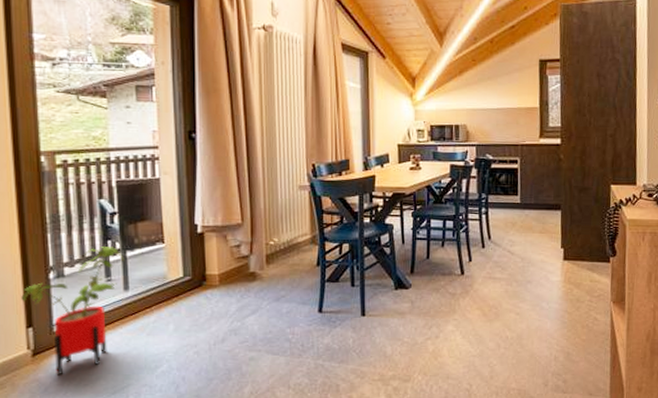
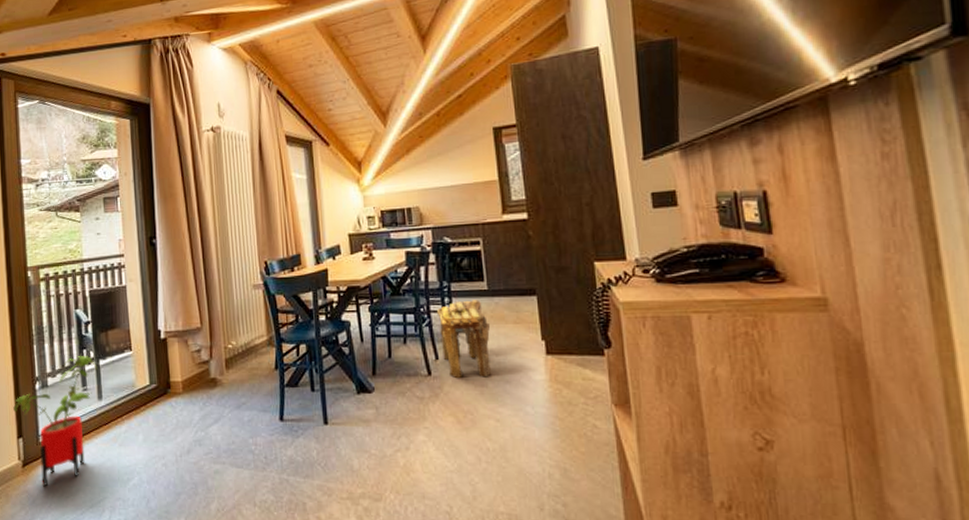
stool: none [473,211,520,279] -> present [436,300,491,379]

